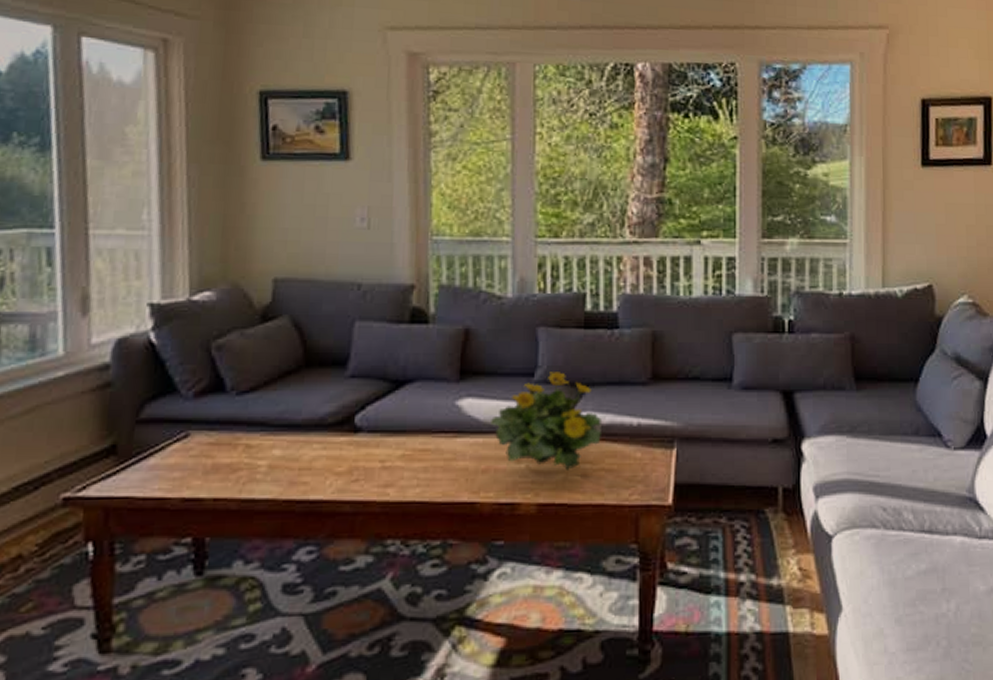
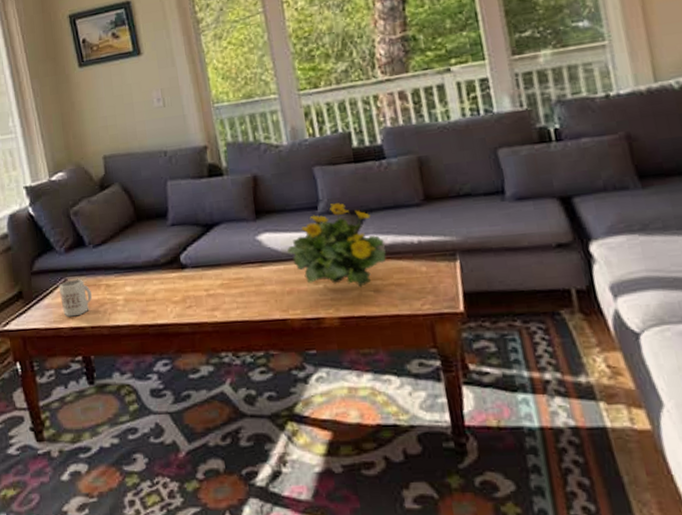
mug: none [174,434,223,484] -> present [58,278,92,317]

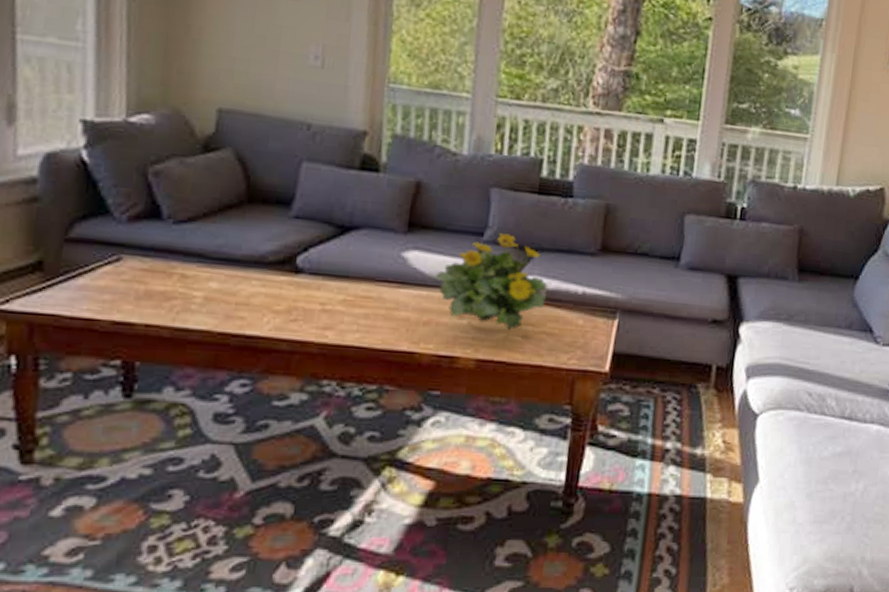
mug: present [58,278,92,317] -> none [105,259,156,308]

